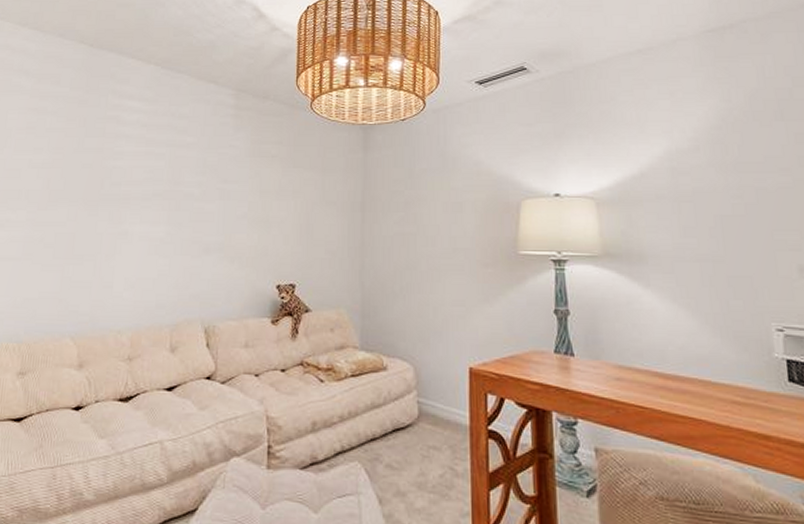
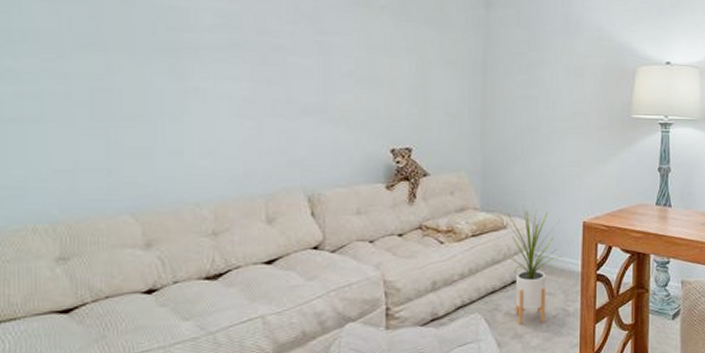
house plant: none [378,345,447,481] -> present [498,205,562,324]

